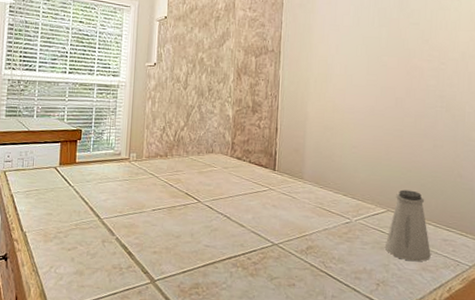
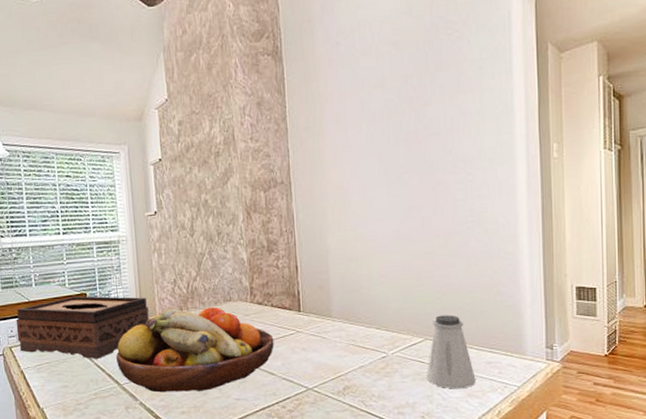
tissue box: none [12,131,136,192] -> present [15,296,149,359]
fruit bowl: none [100,153,248,234] -> present [116,306,274,393]

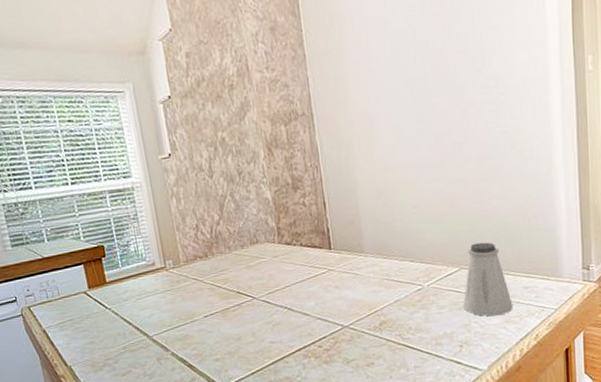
tissue box: present [15,296,149,359] -> none [31,245,173,313]
fruit bowl: present [116,306,274,393] -> none [142,250,307,342]

